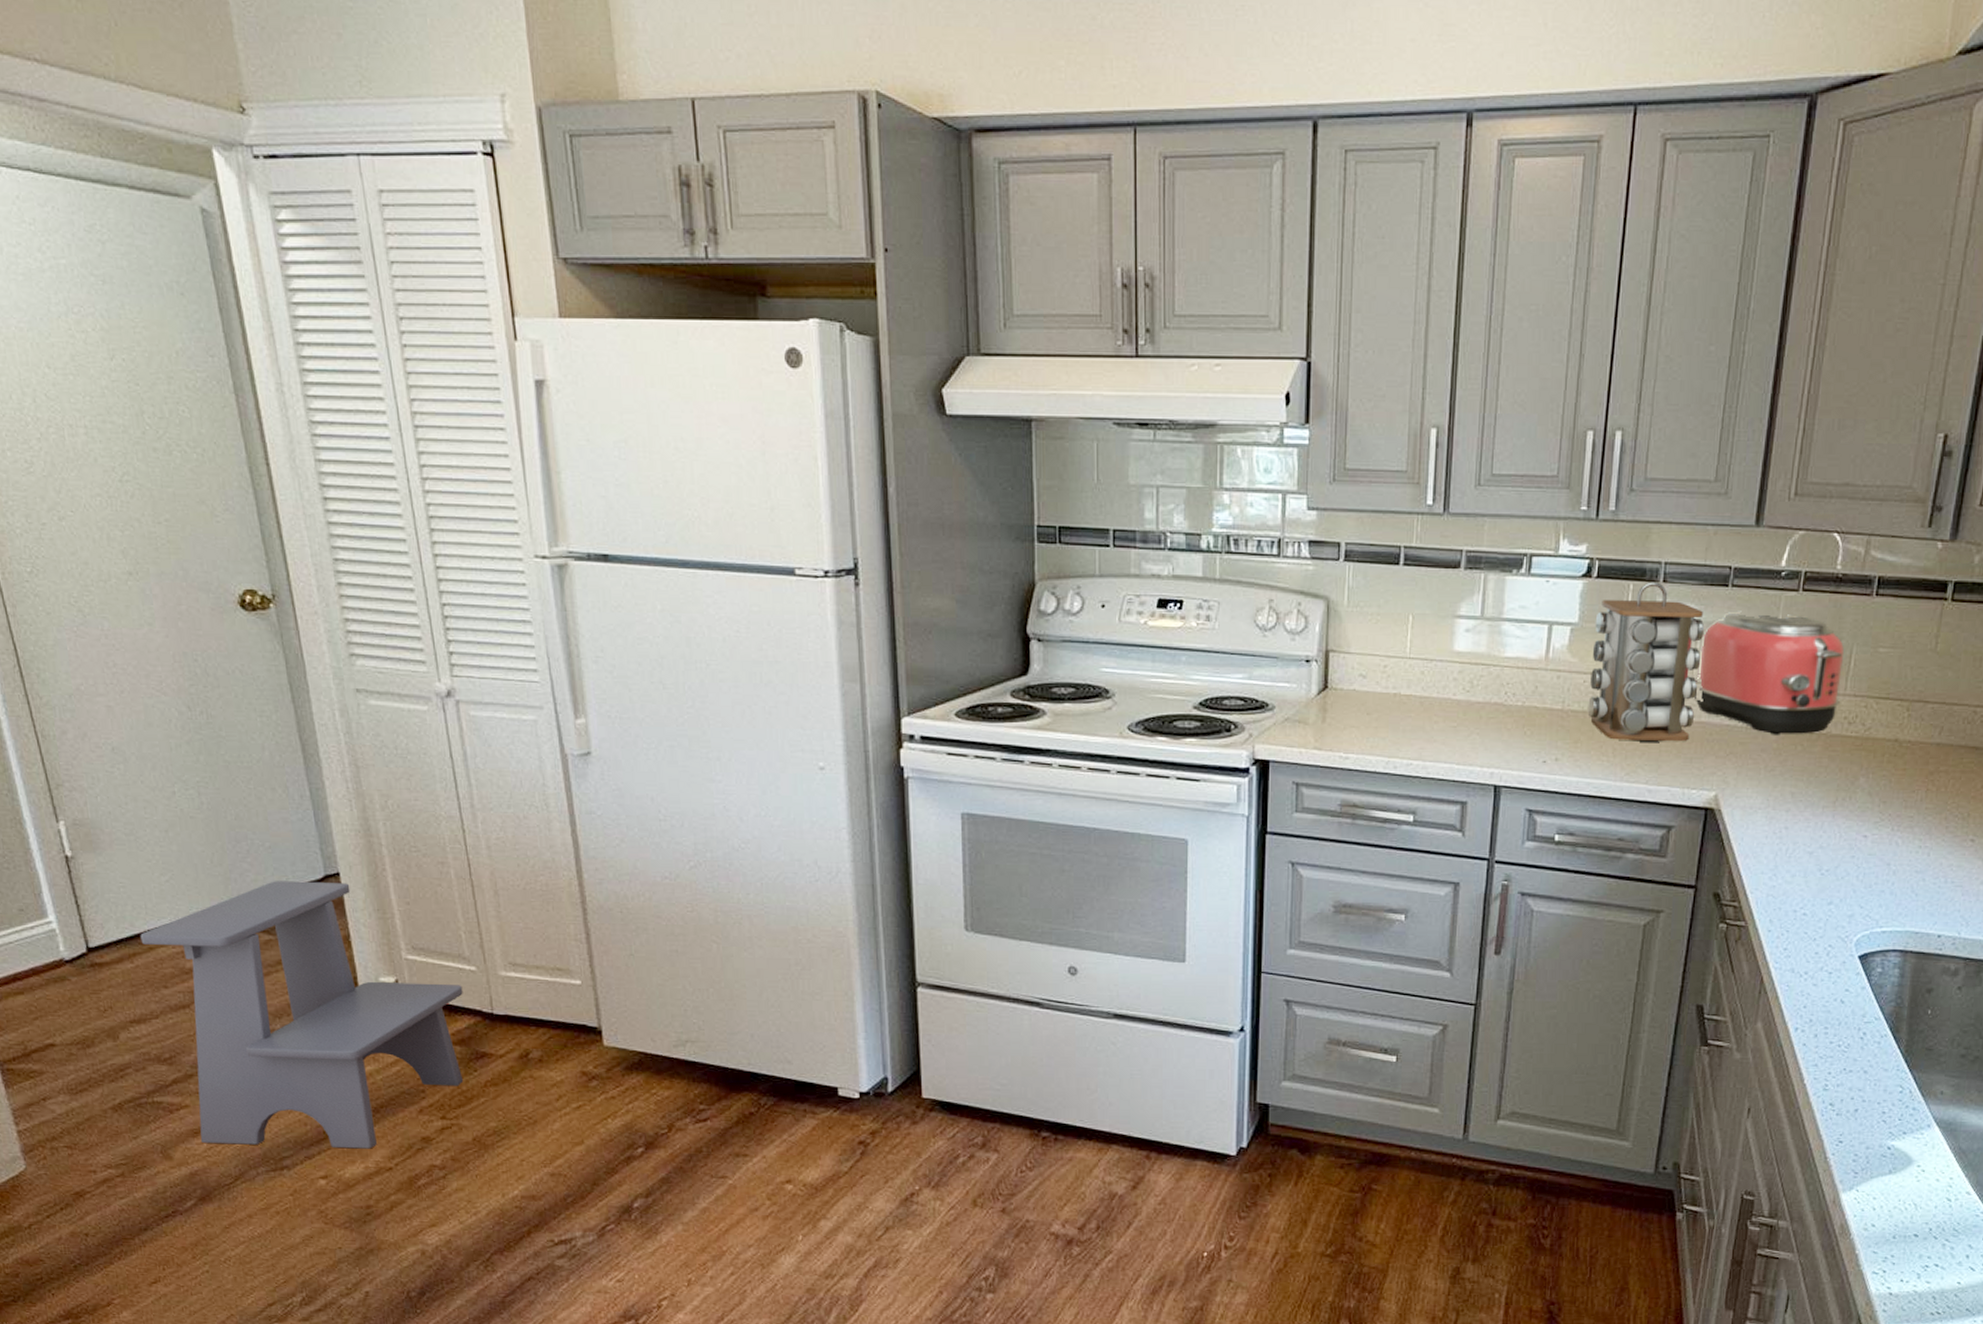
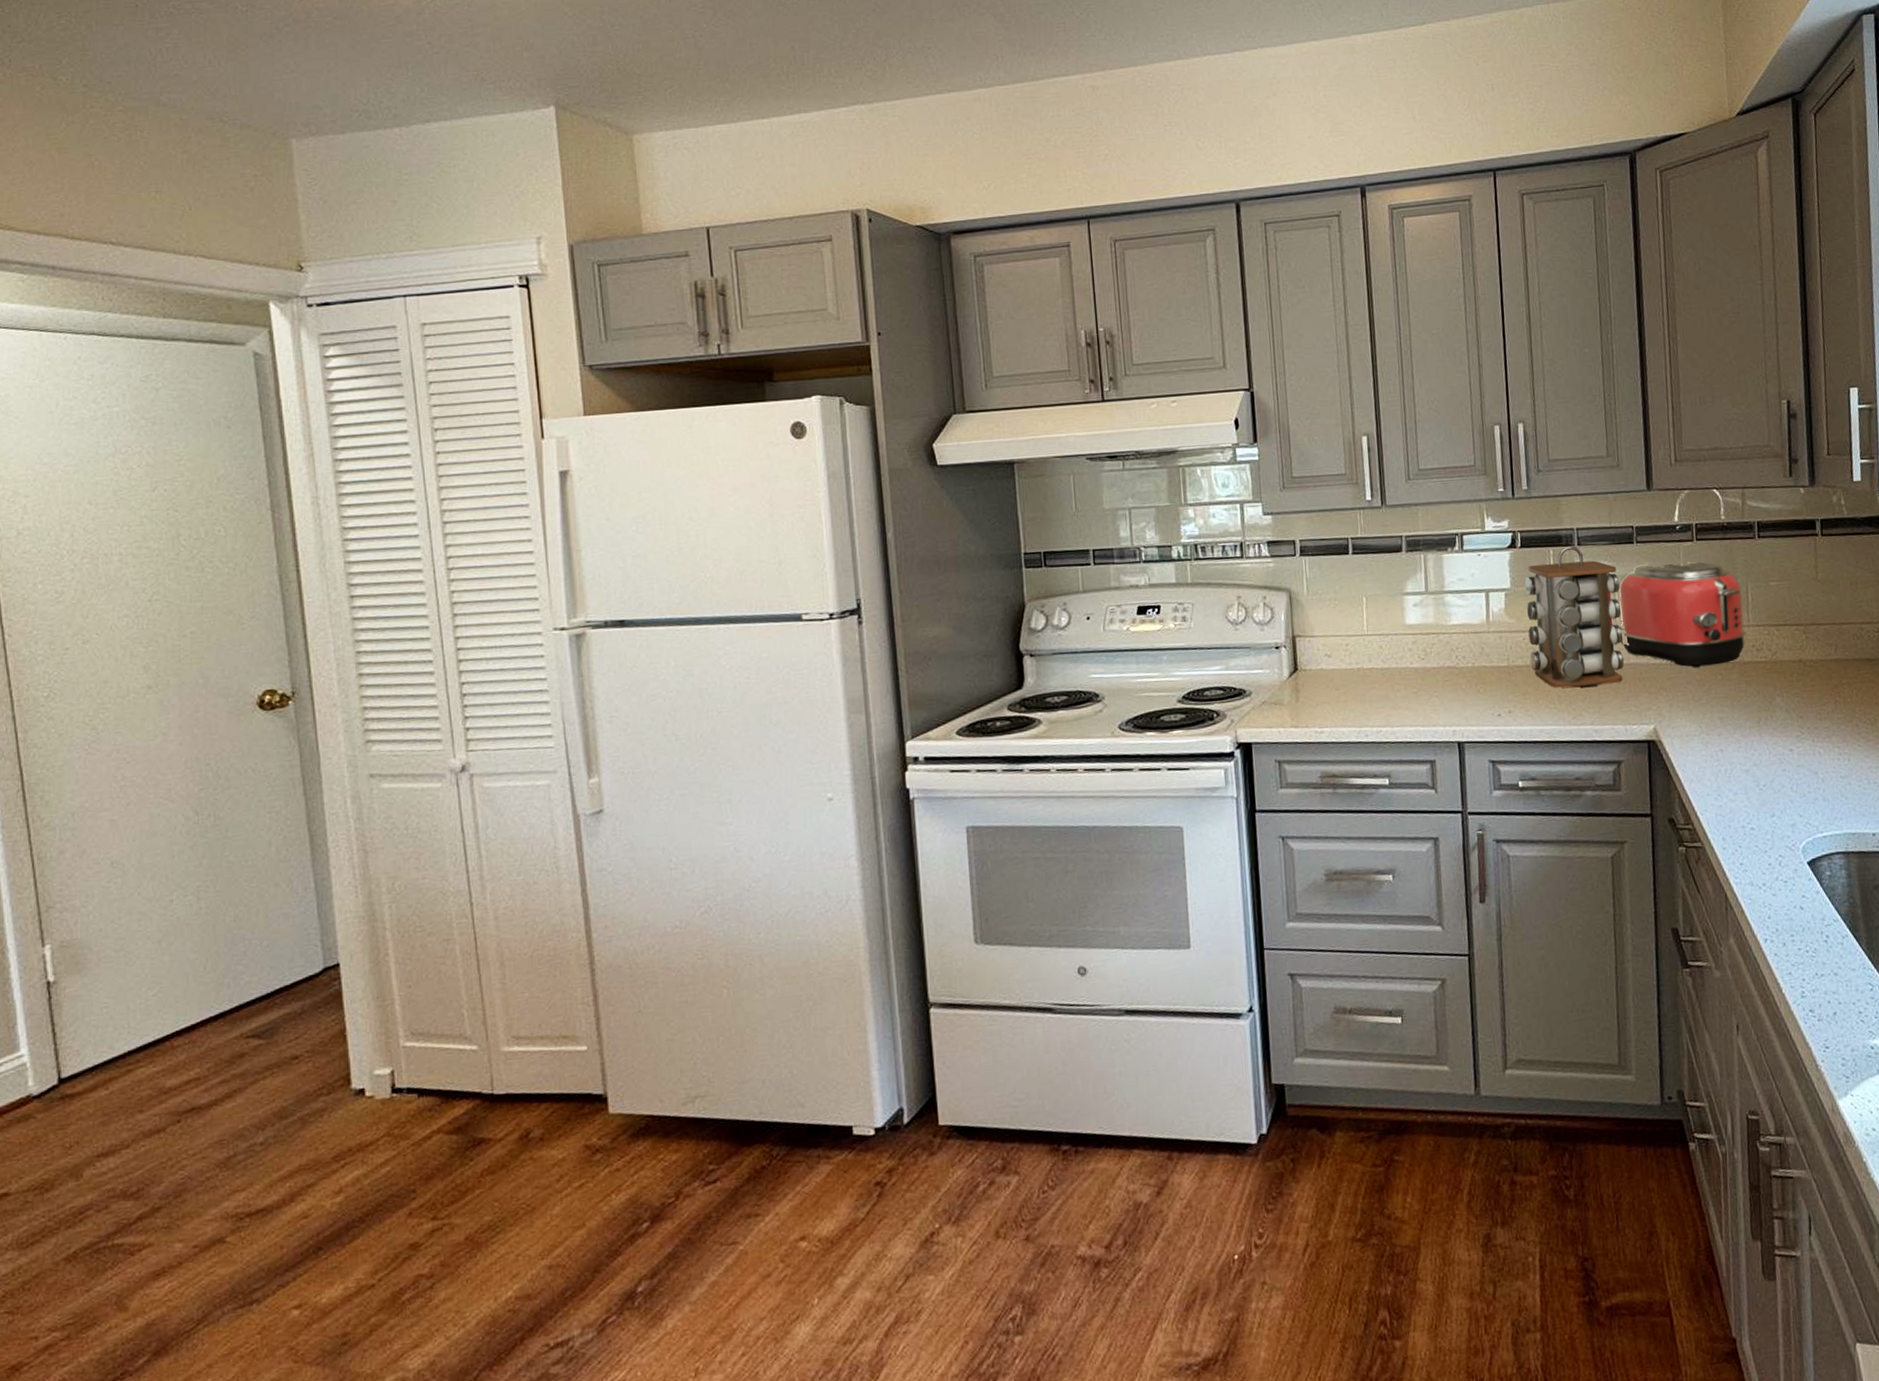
step stool: present [140,881,464,1149] -> none [119,973,462,1285]

